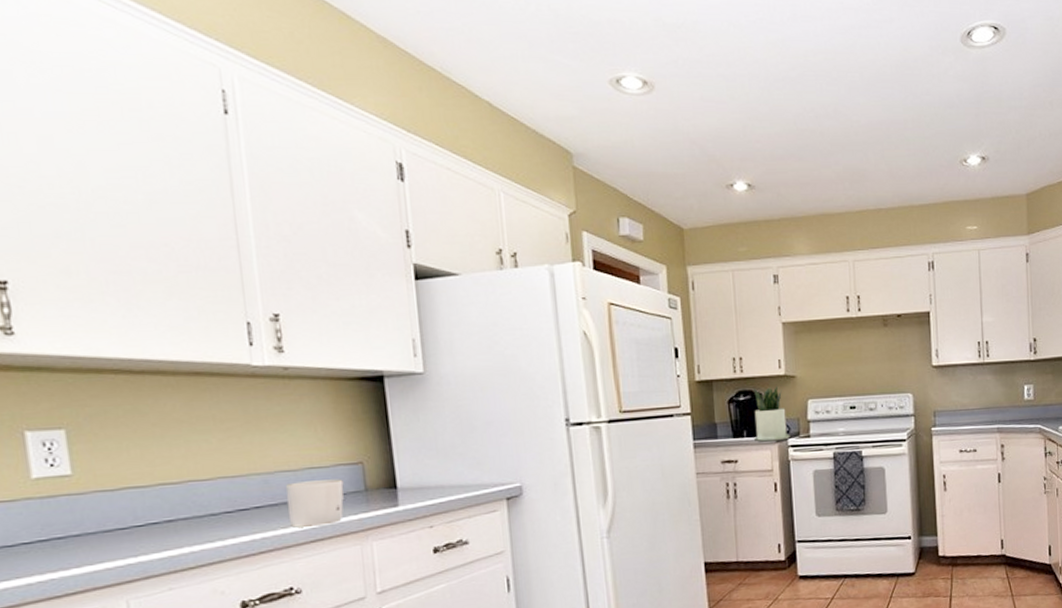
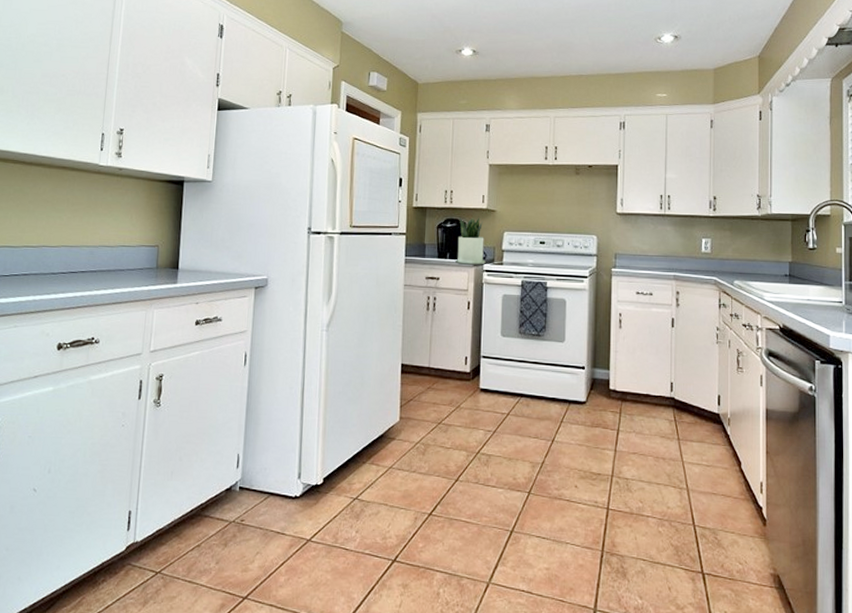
mug: present [285,479,345,528] -> none [101,255,143,292]

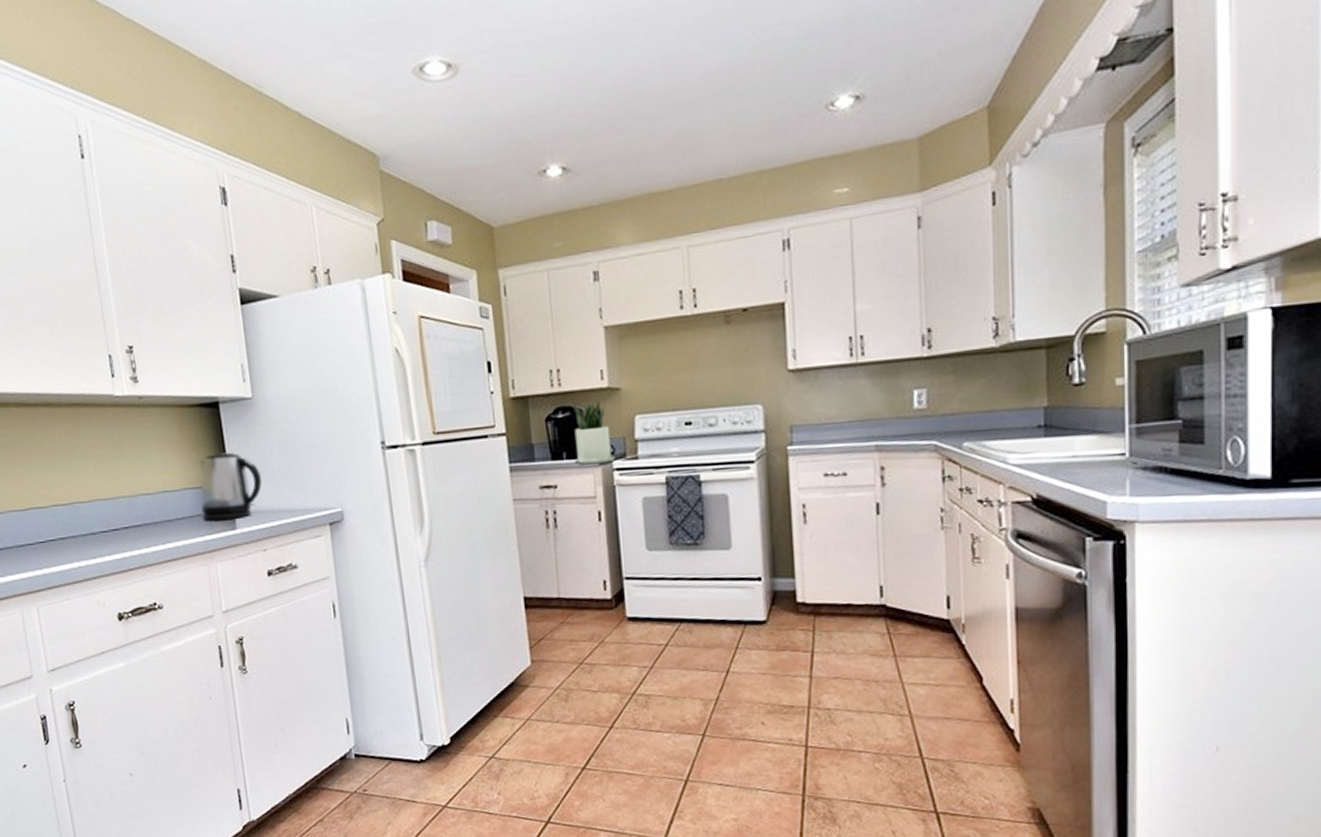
kettle: none [150,220,206,276] -> present [198,452,262,521]

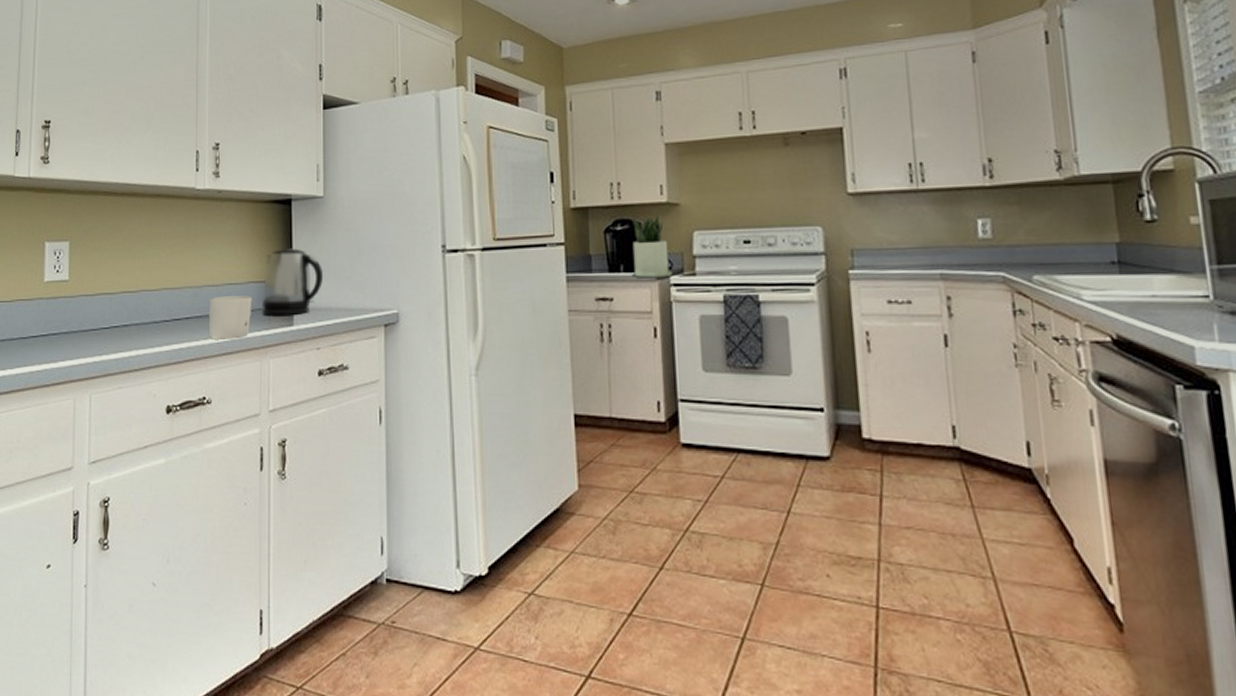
mug: none [145,502,192,547] -> present [208,296,252,340]

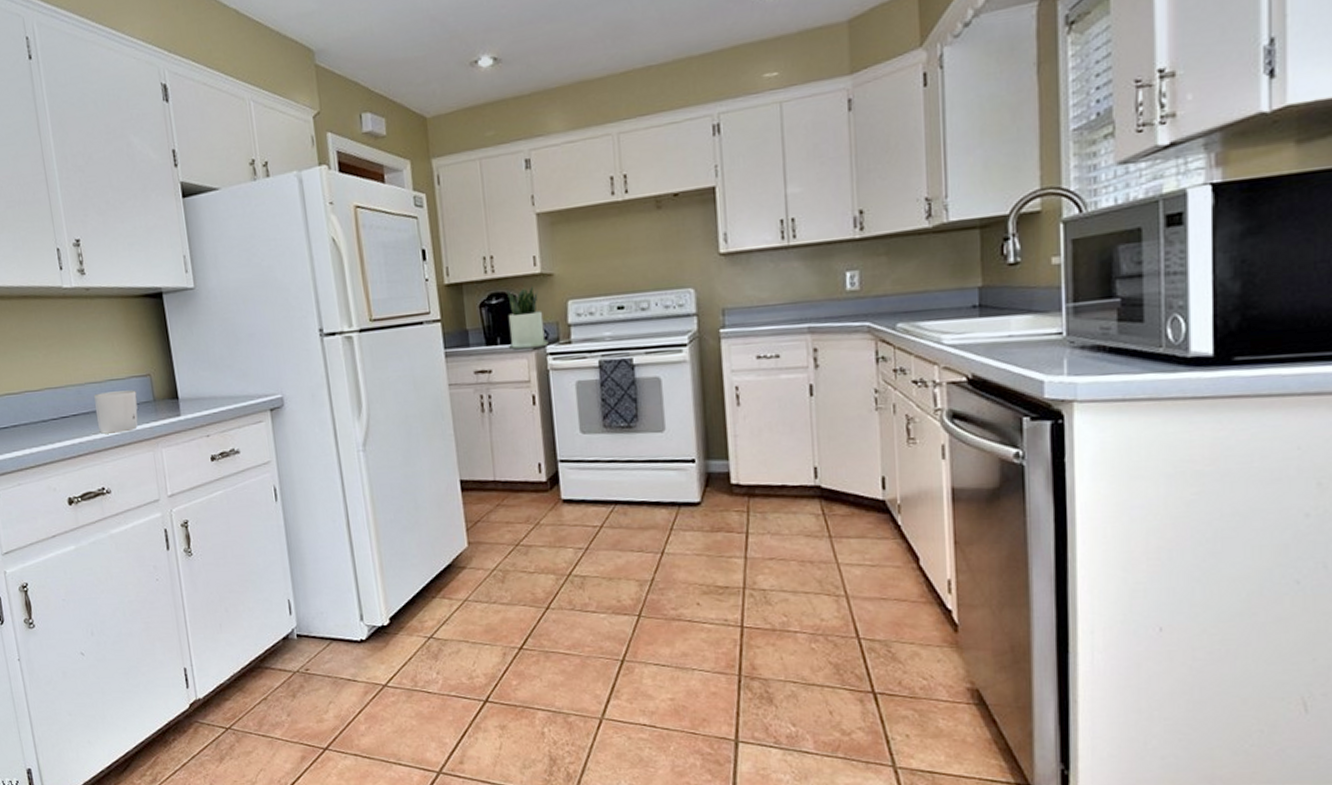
kettle: present [262,248,323,316] -> none [143,341,204,408]

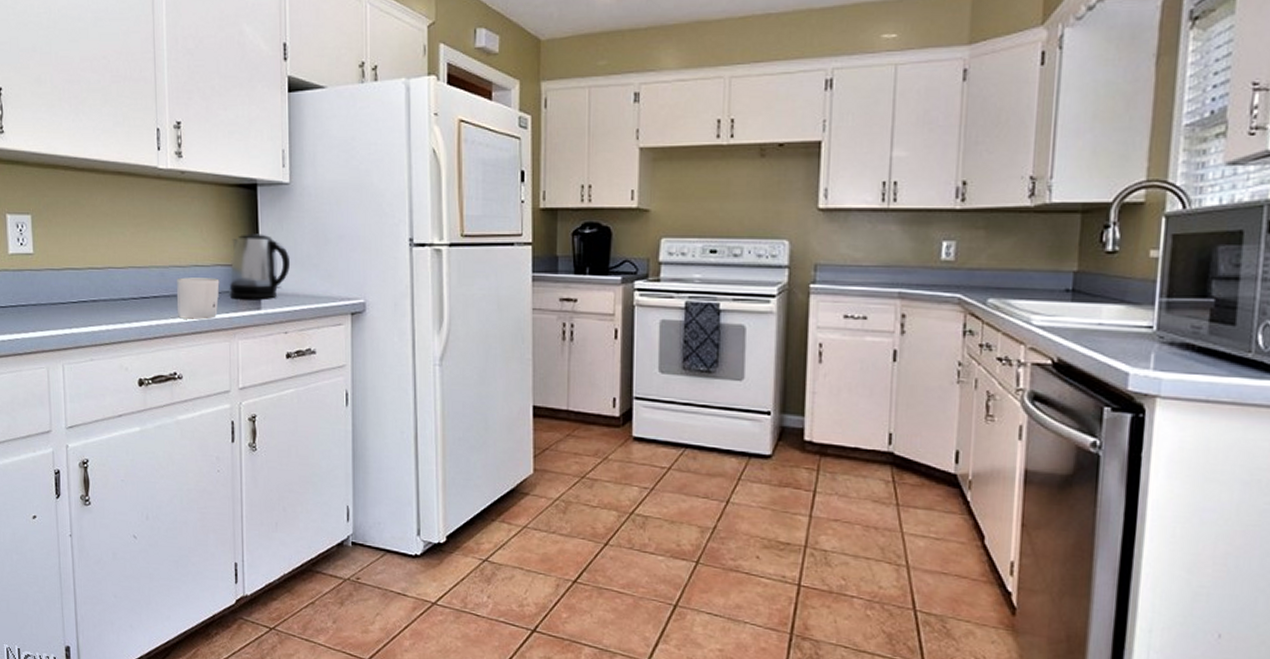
kettle: none [143,341,204,408] -> present [229,233,290,300]
planter: present [507,285,549,351] -> none [596,219,637,284]

